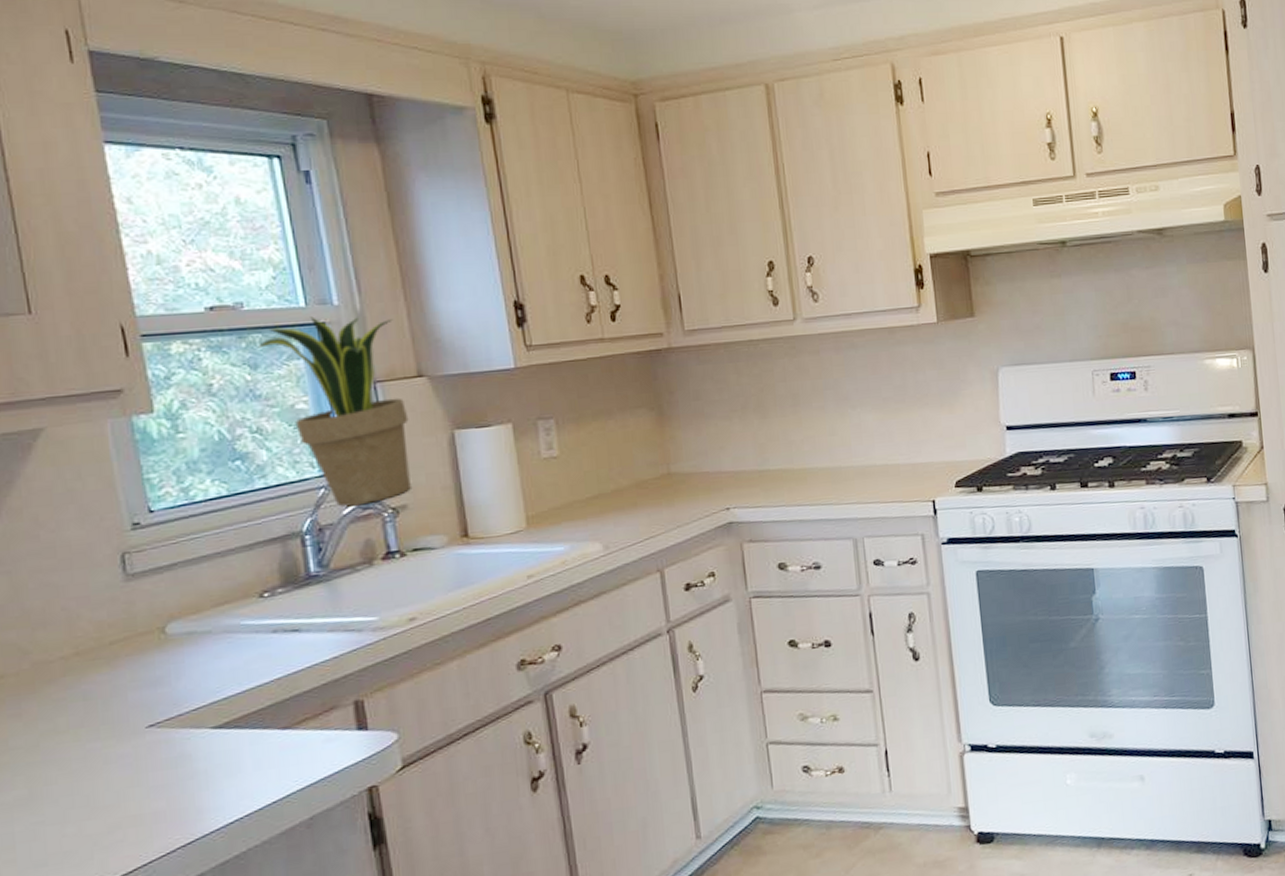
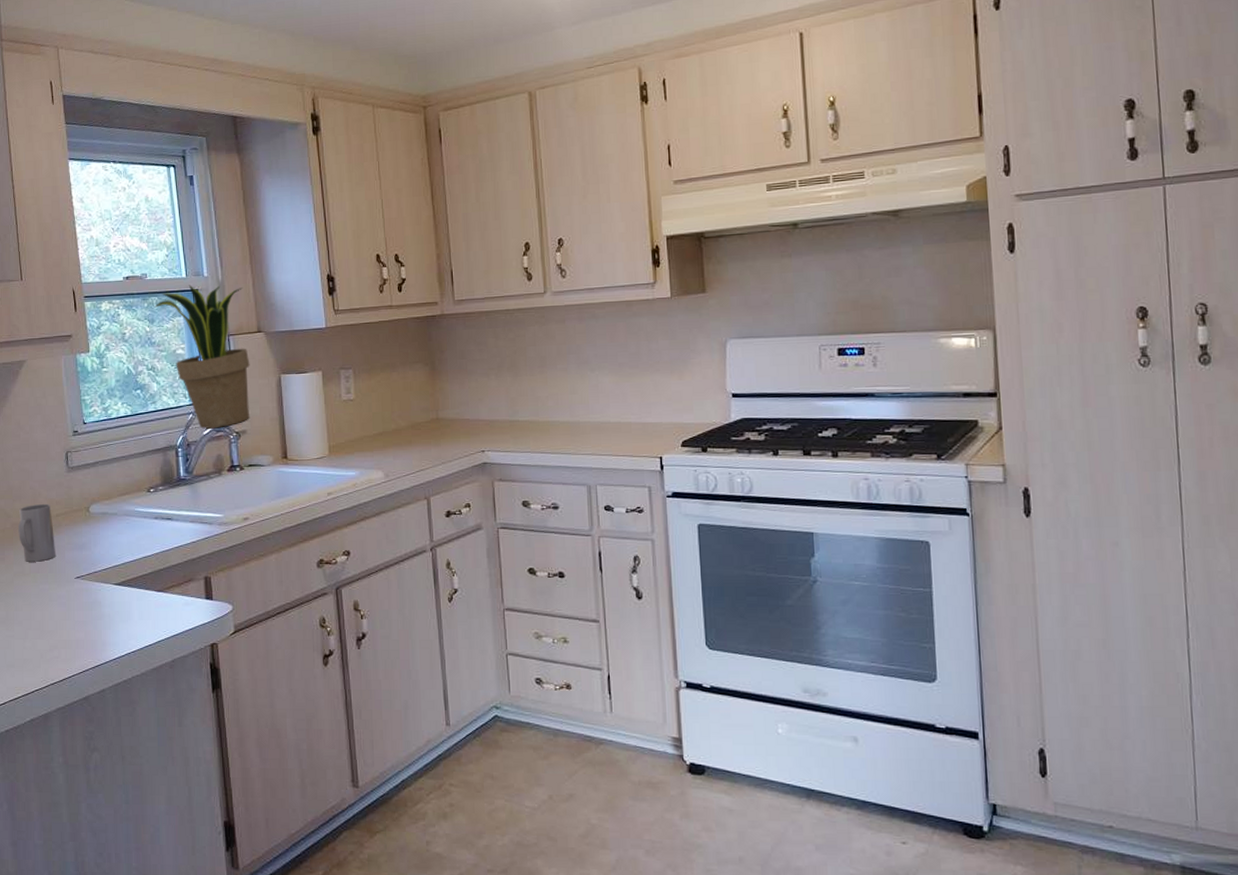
mug: none [43,628,111,715] -> present [18,503,56,562]

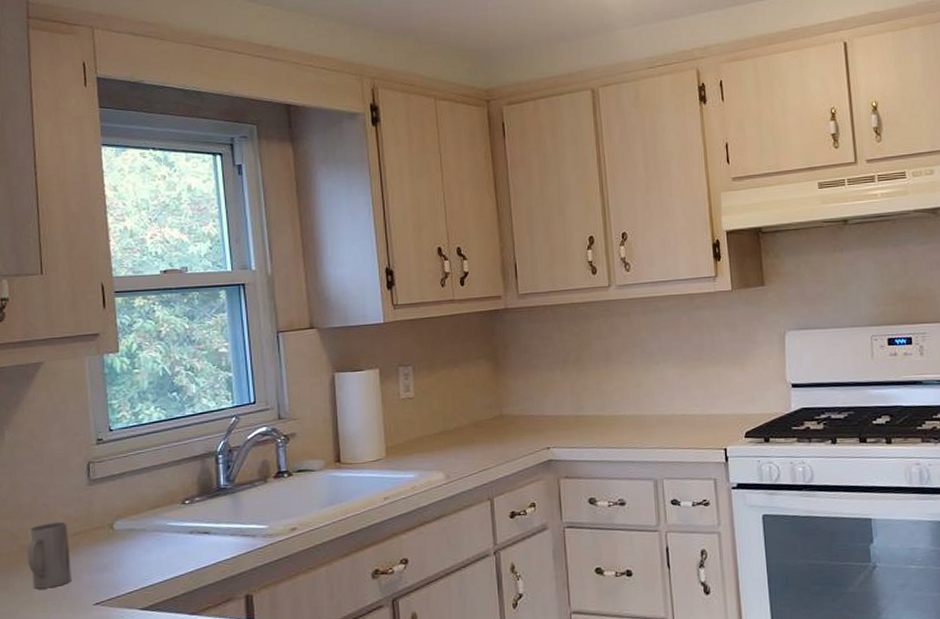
potted plant: present [153,285,250,429] -> none [194,279,301,433]

